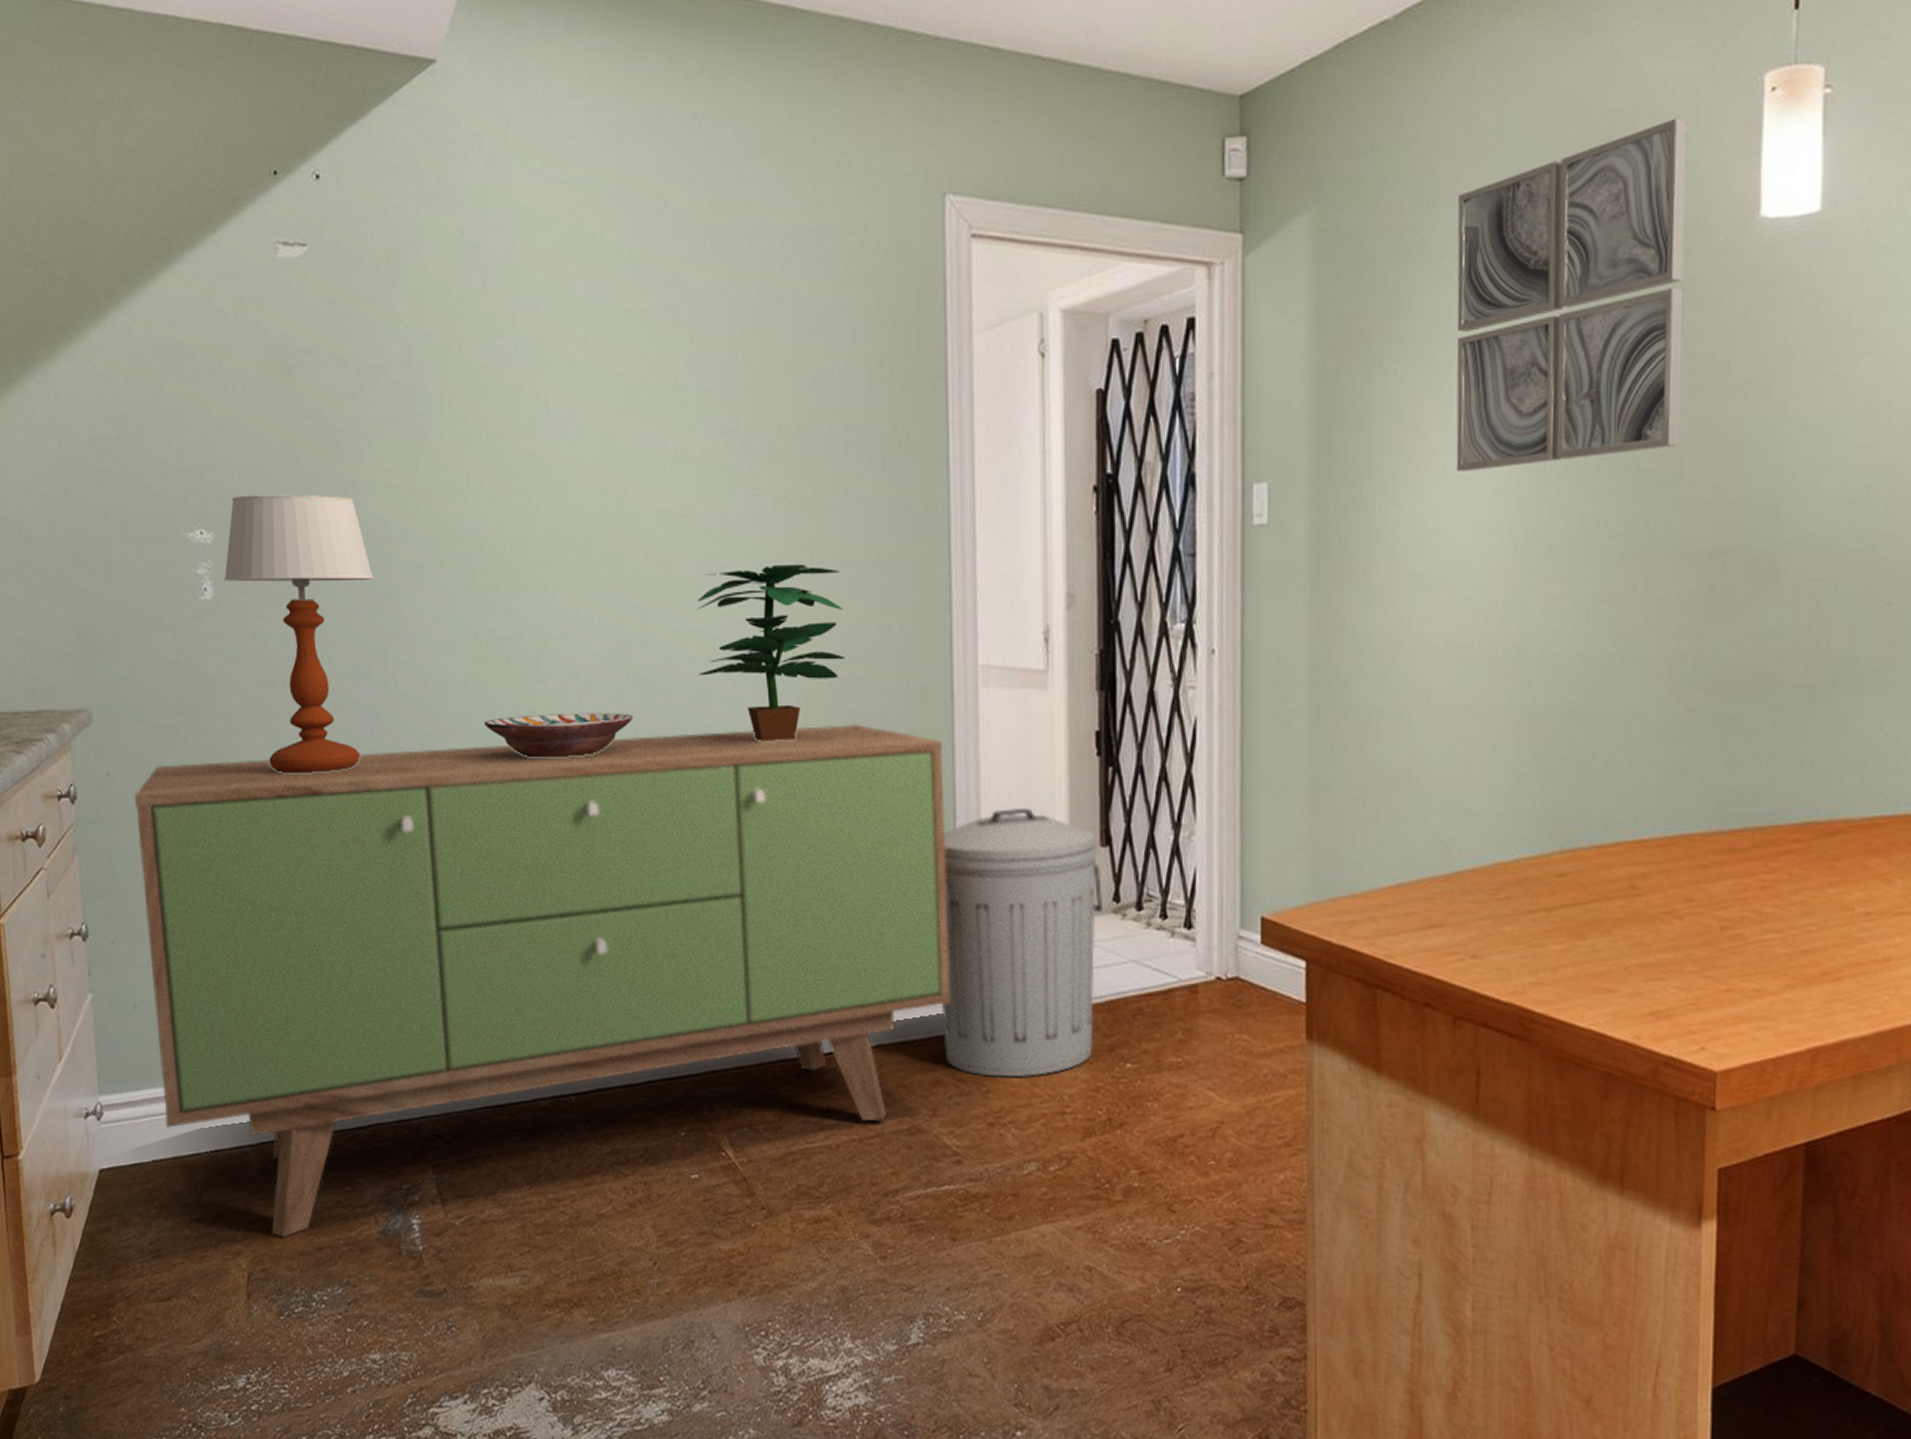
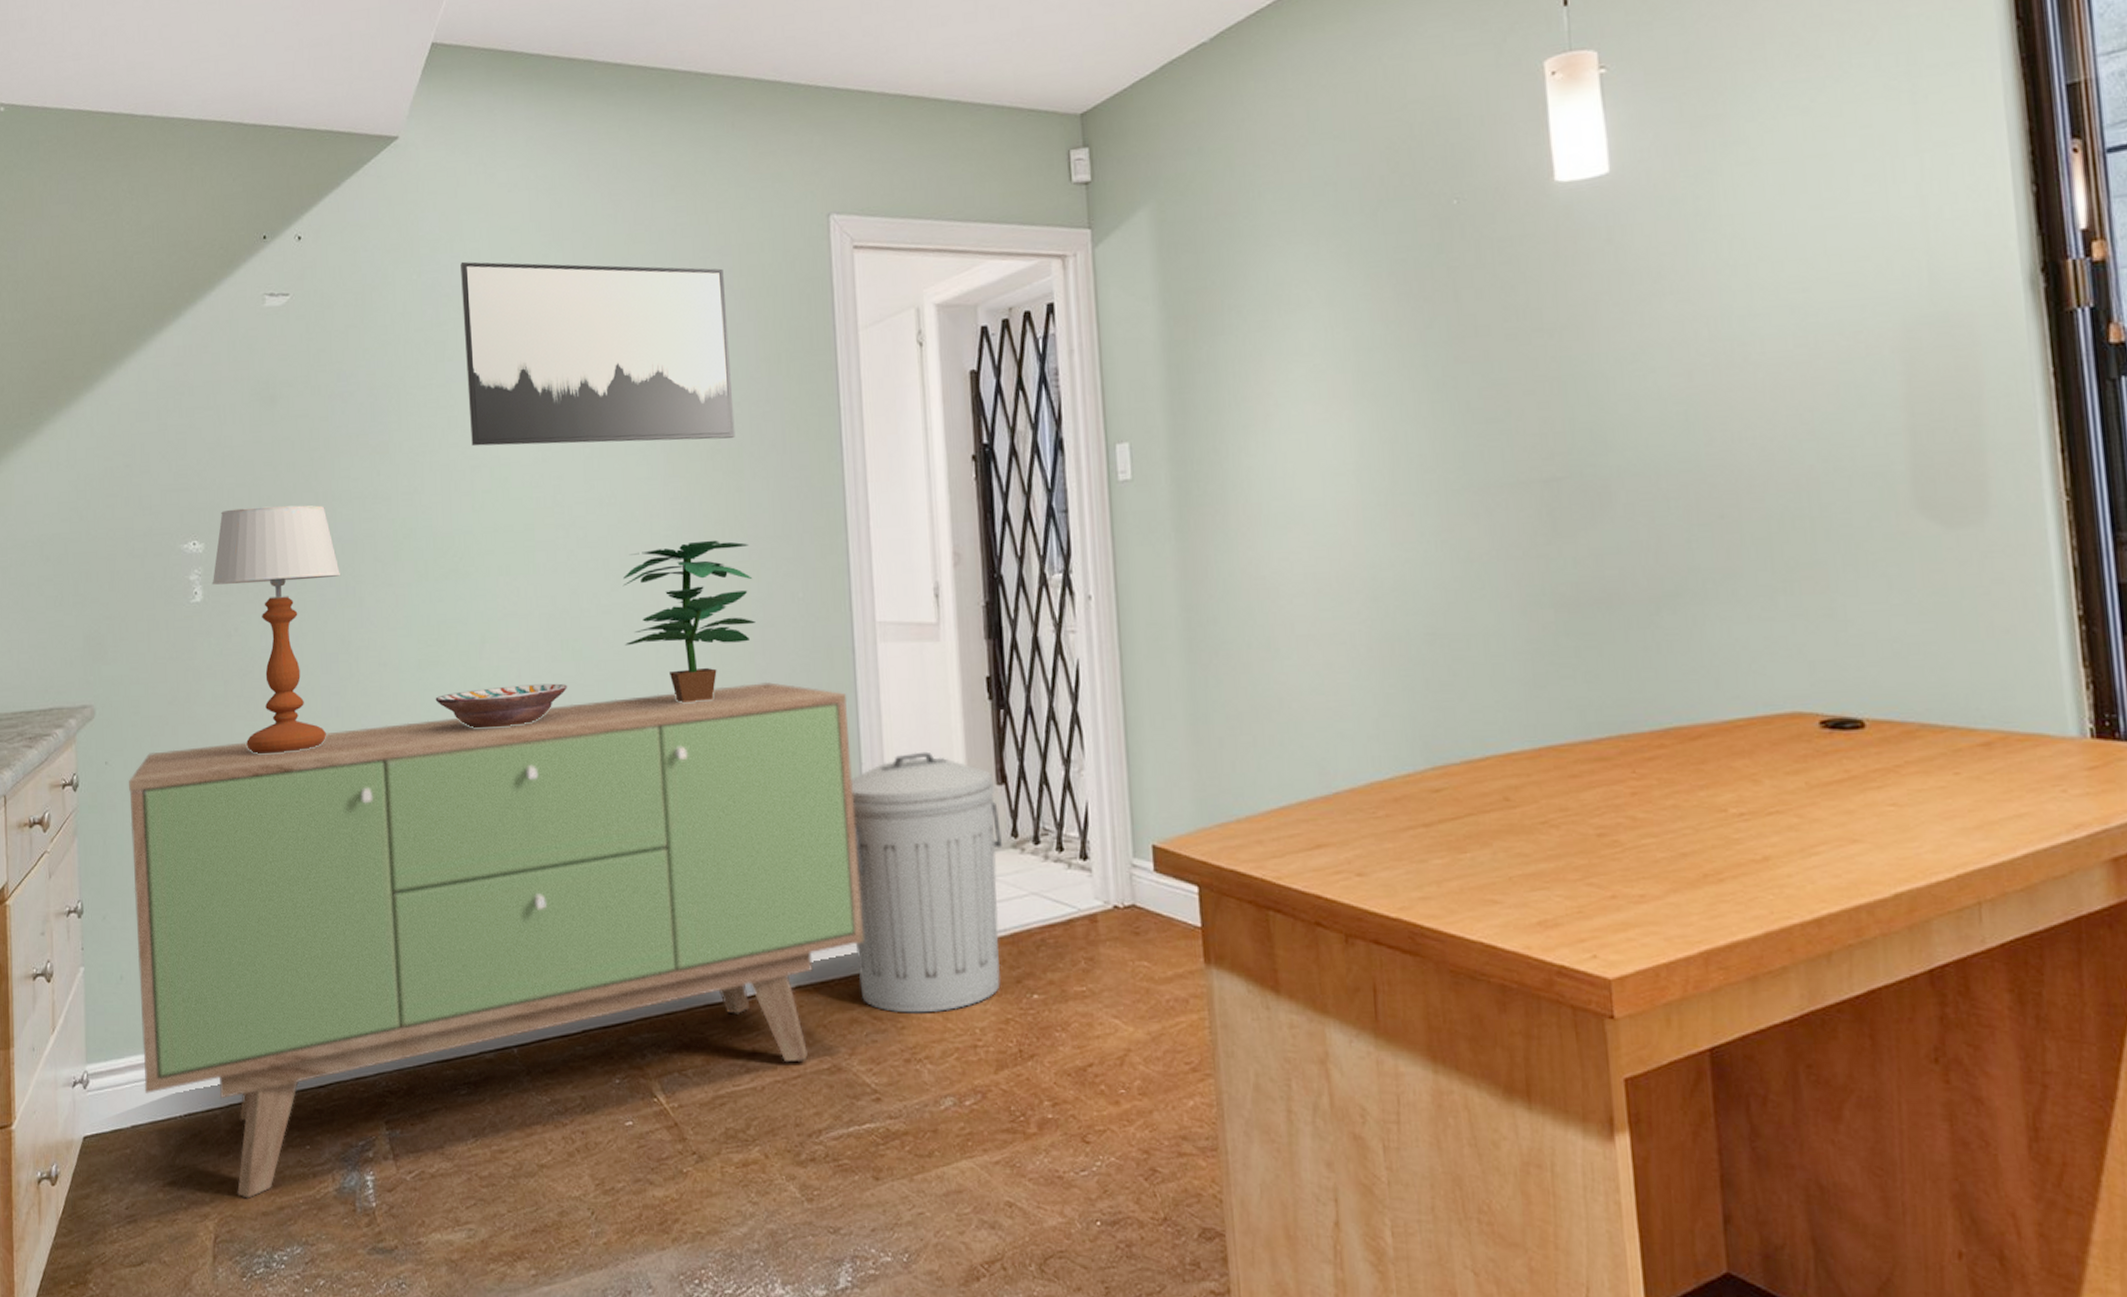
wall art: none [511,219,828,449] -> present [460,261,735,447]
wall art: present [1456,118,1688,471] -> none [1280,103,1505,421]

